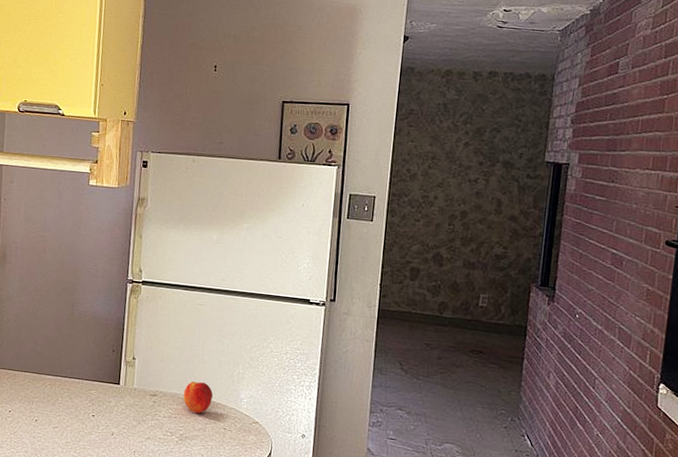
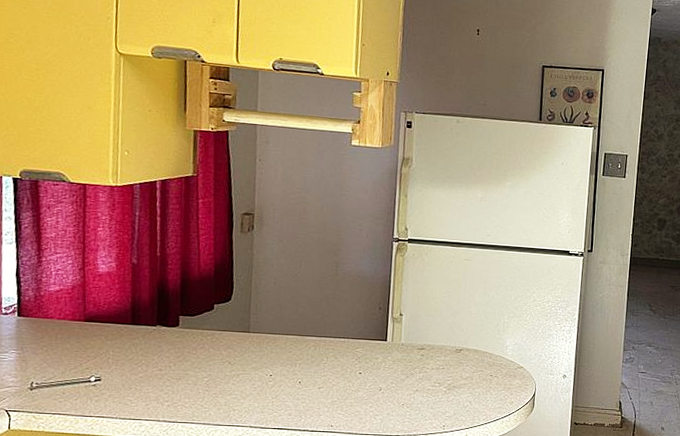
peach: present [183,381,213,414] -> none [450,333,479,364]

